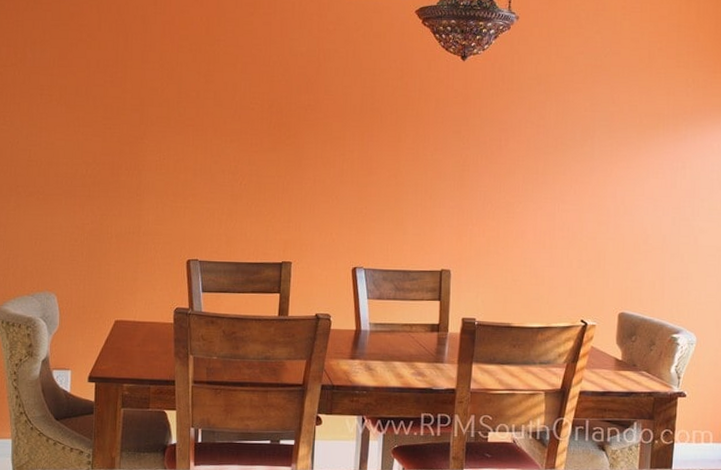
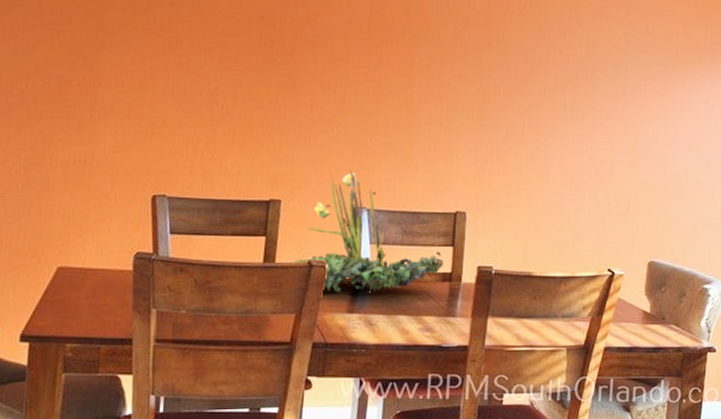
plant: none [303,234,431,342] -> present [293,170,443,293]

